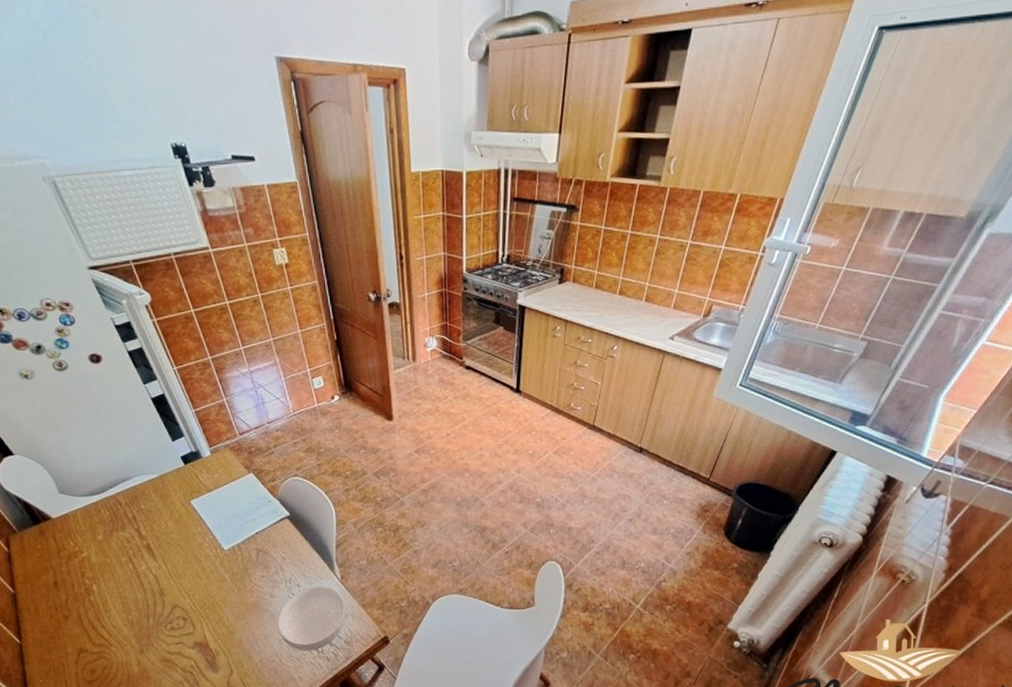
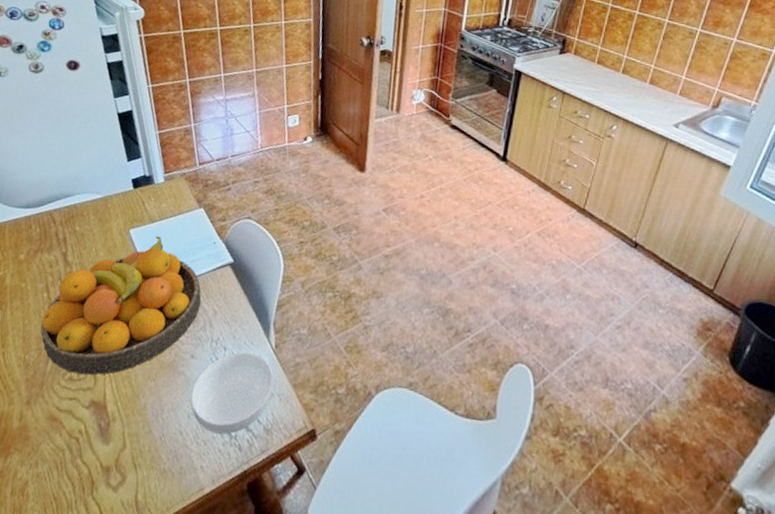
fruit bowl: none [133,502,269,624] -> present [40,236,201,375]

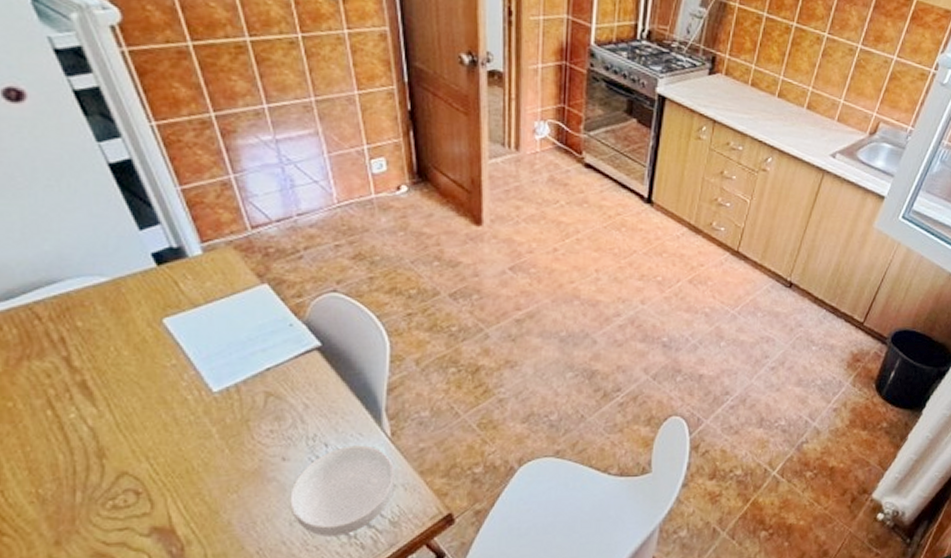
fruit bowl: present [40,236,201,375] -> none [52,323,285,501]

